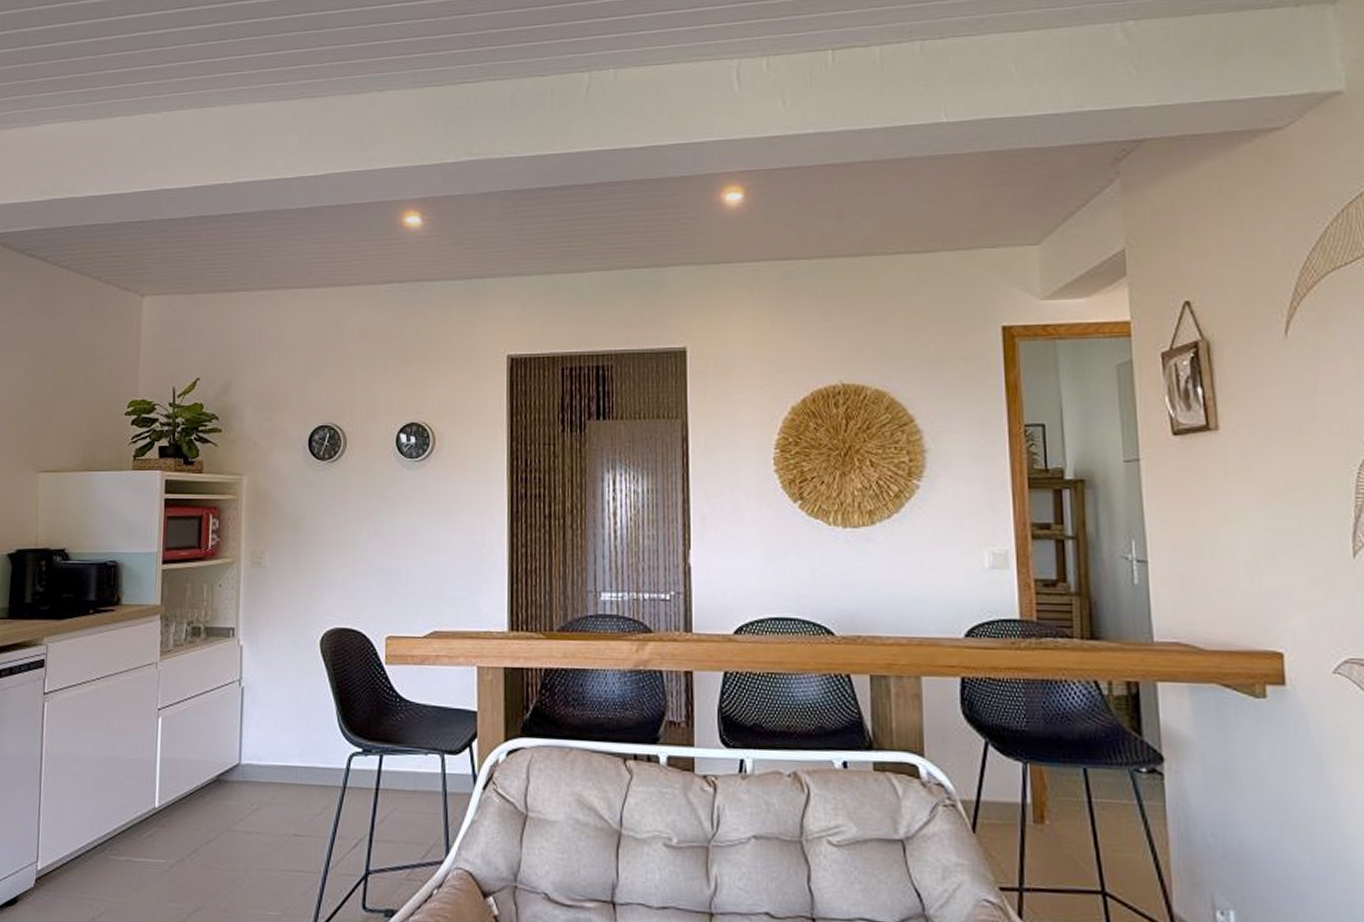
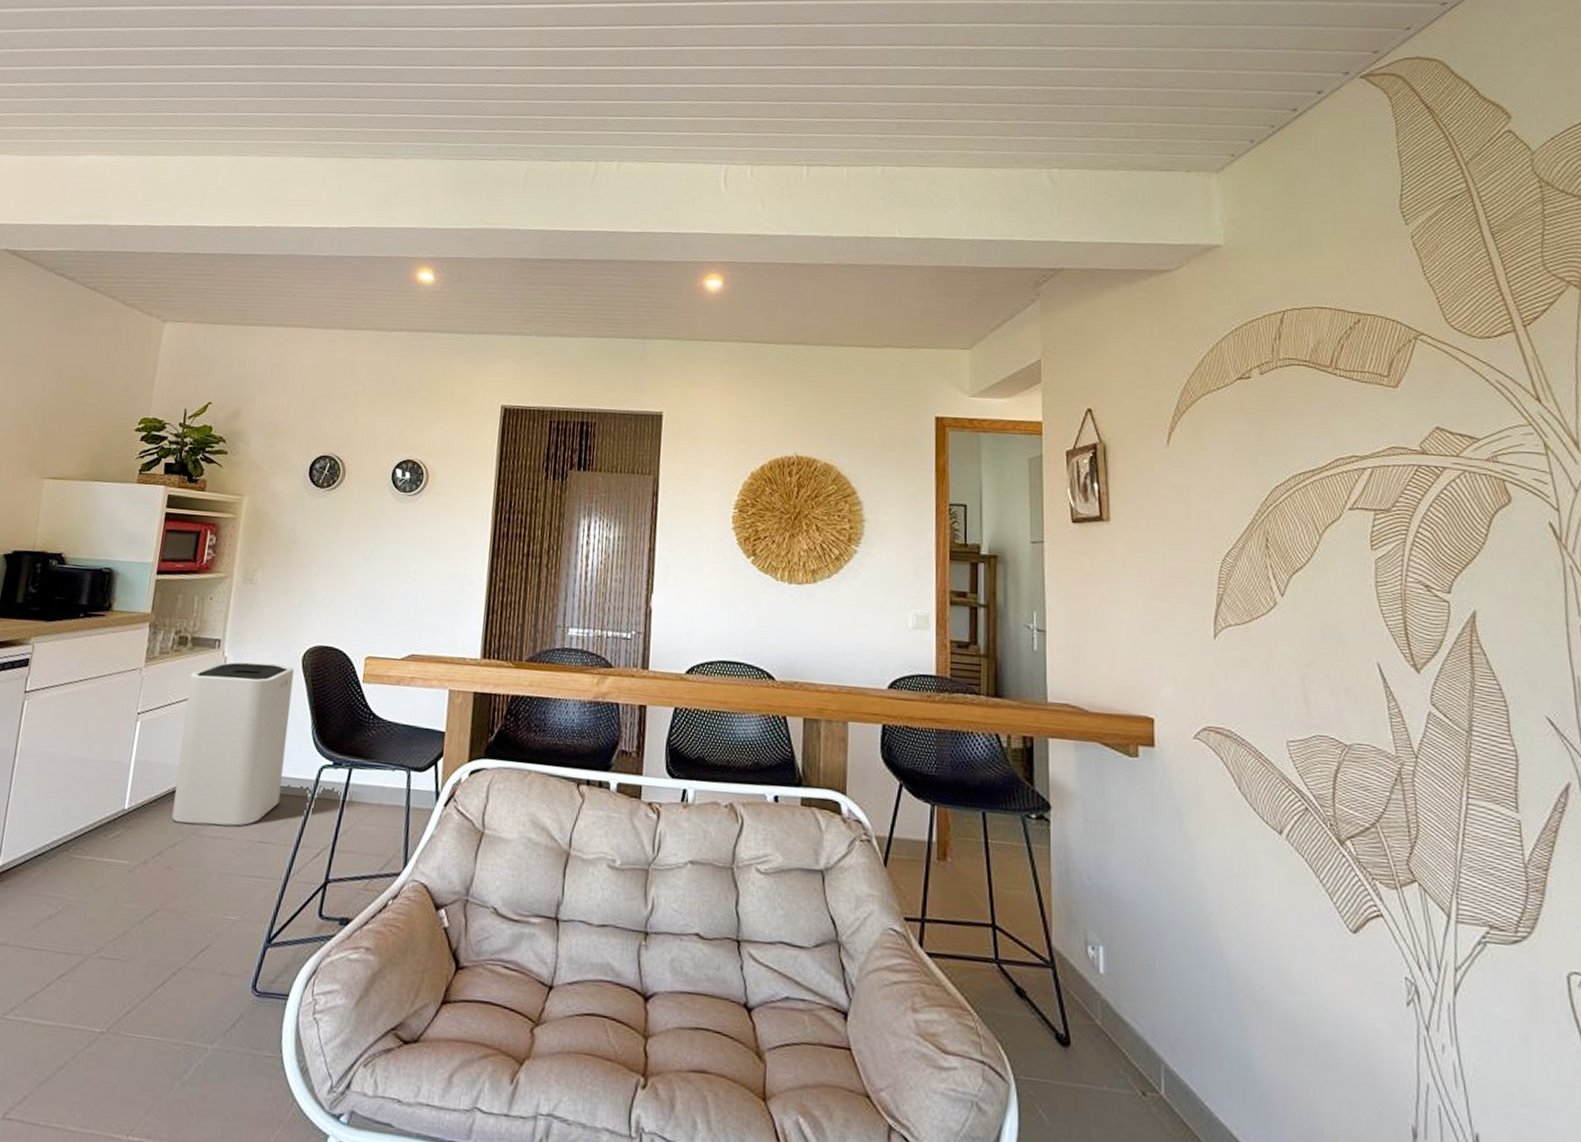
trash can: none [203,649,313,821] -> present [171,661,295,827]

